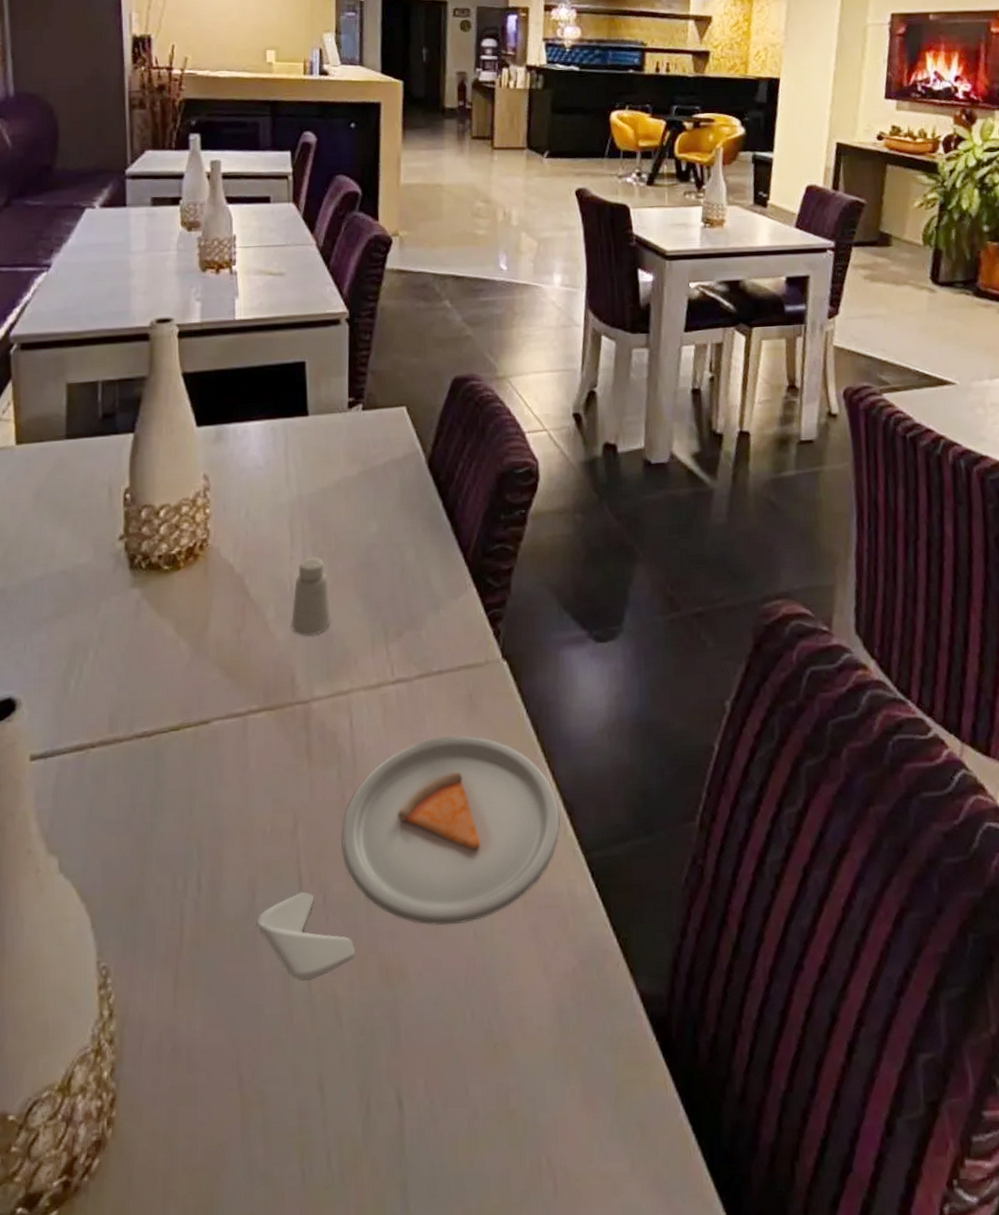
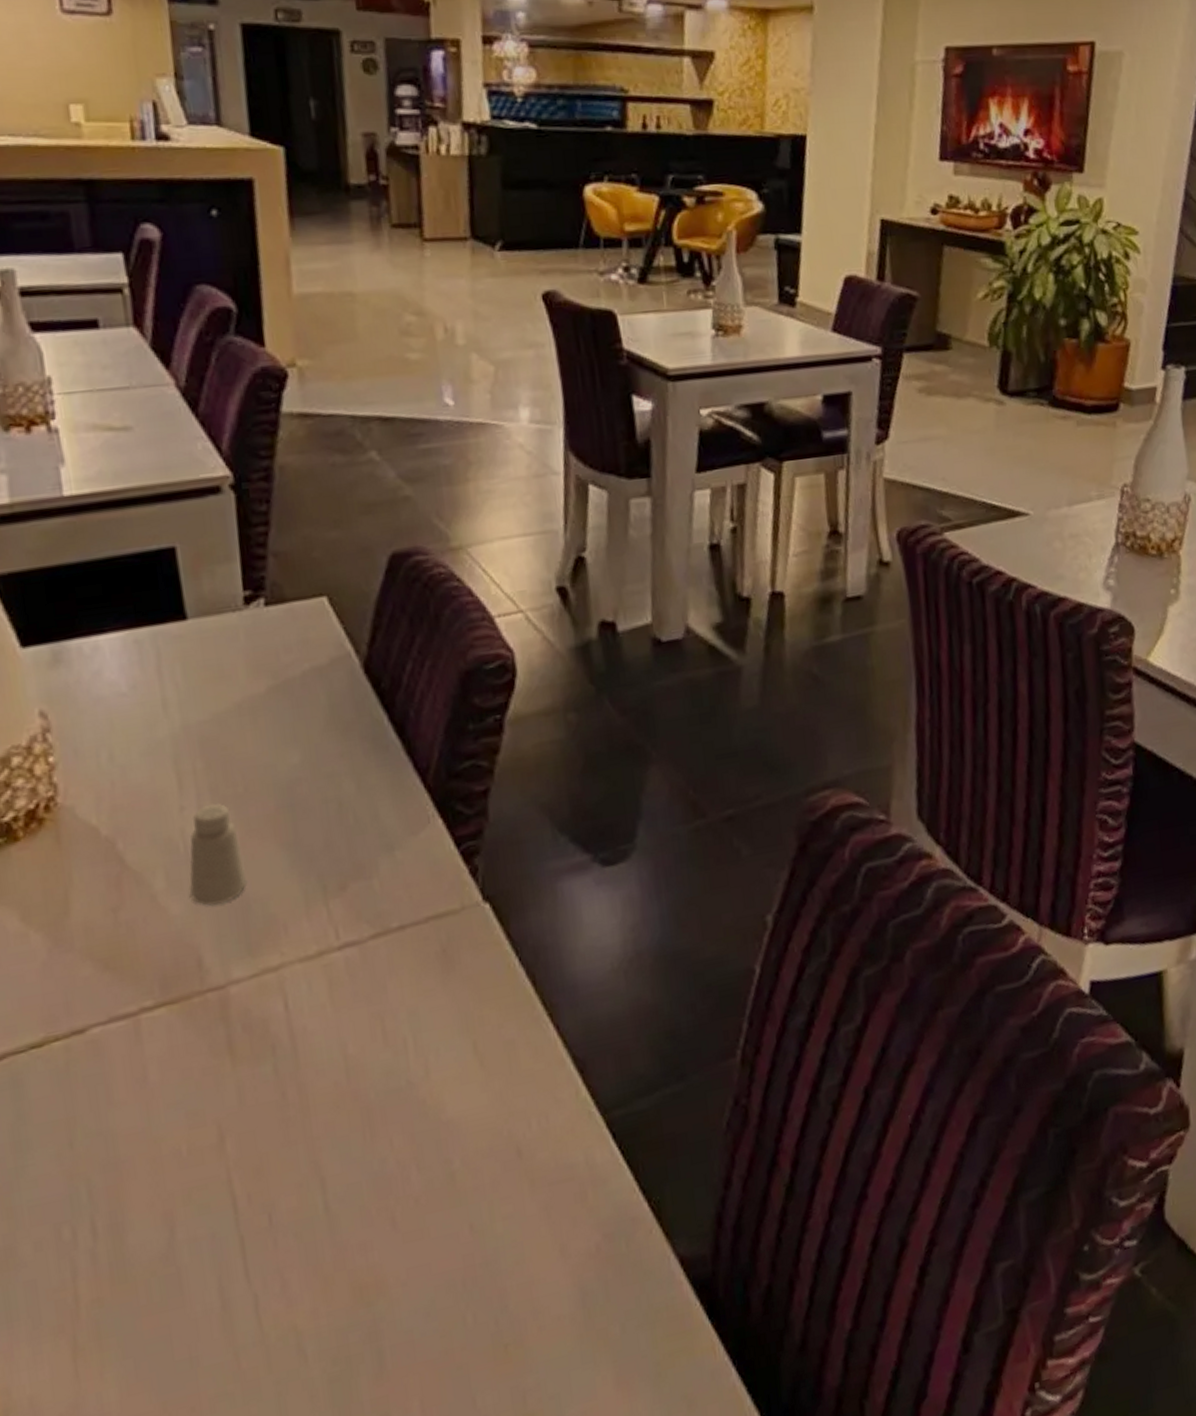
dinner plate: present [257,735,560,981] -> none [179,998,570,1320]

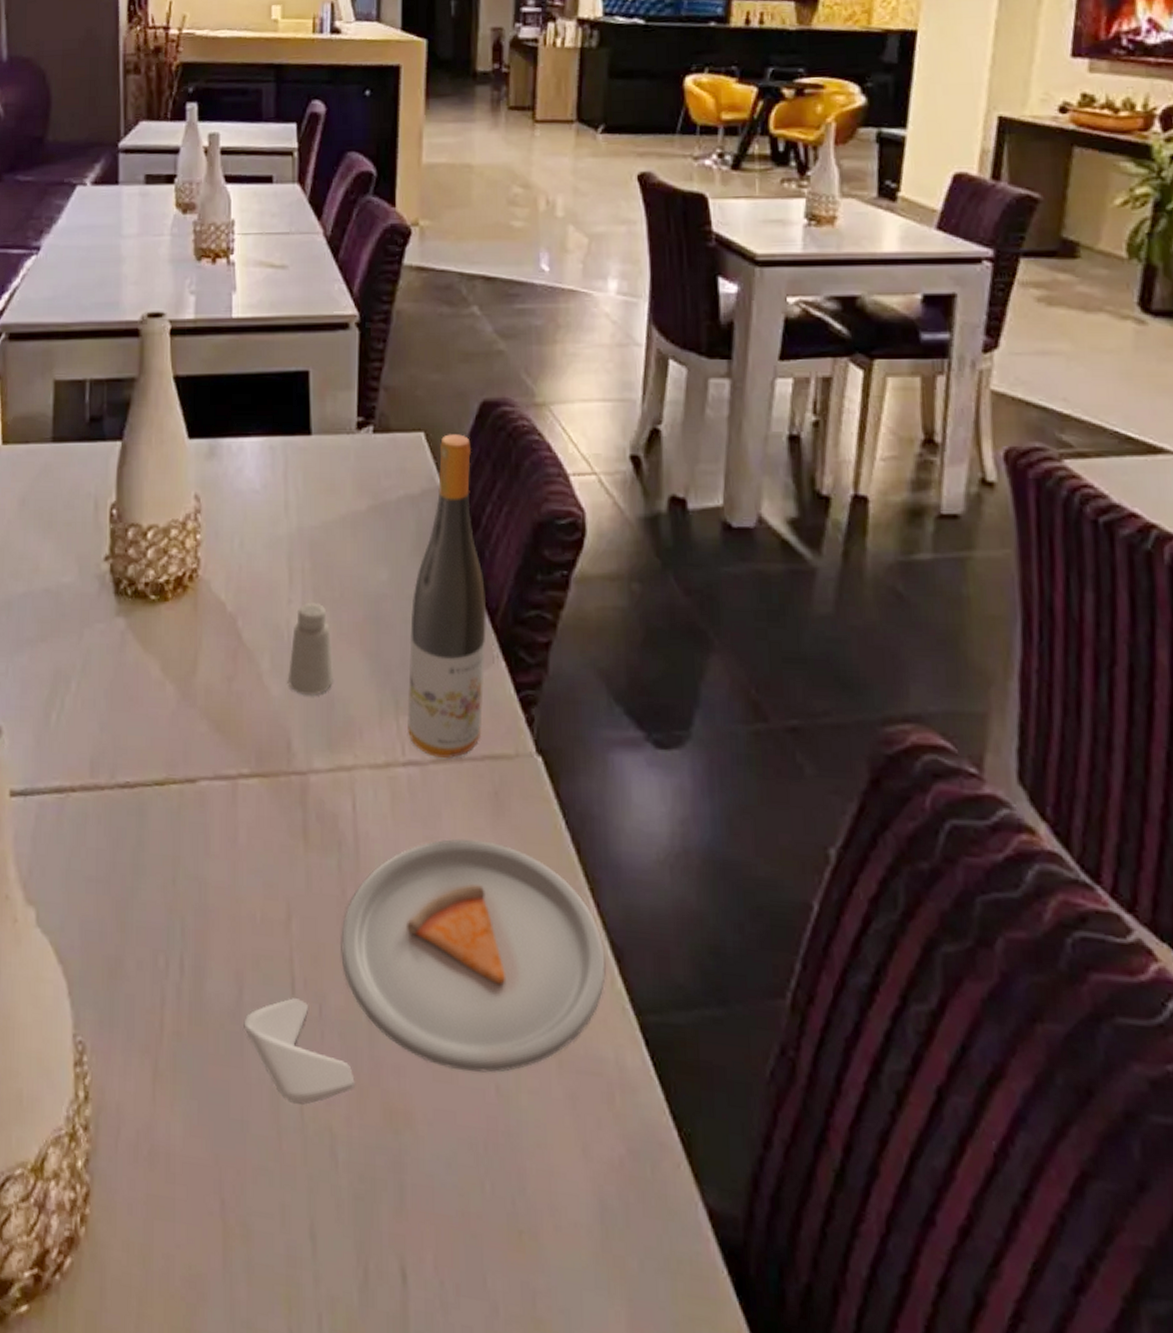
dinner plate: none [179,998,570,1320] -> present [244,839,606,1106]
wine bottle: none [331,592,423,933] -> present [407,434,487,758]

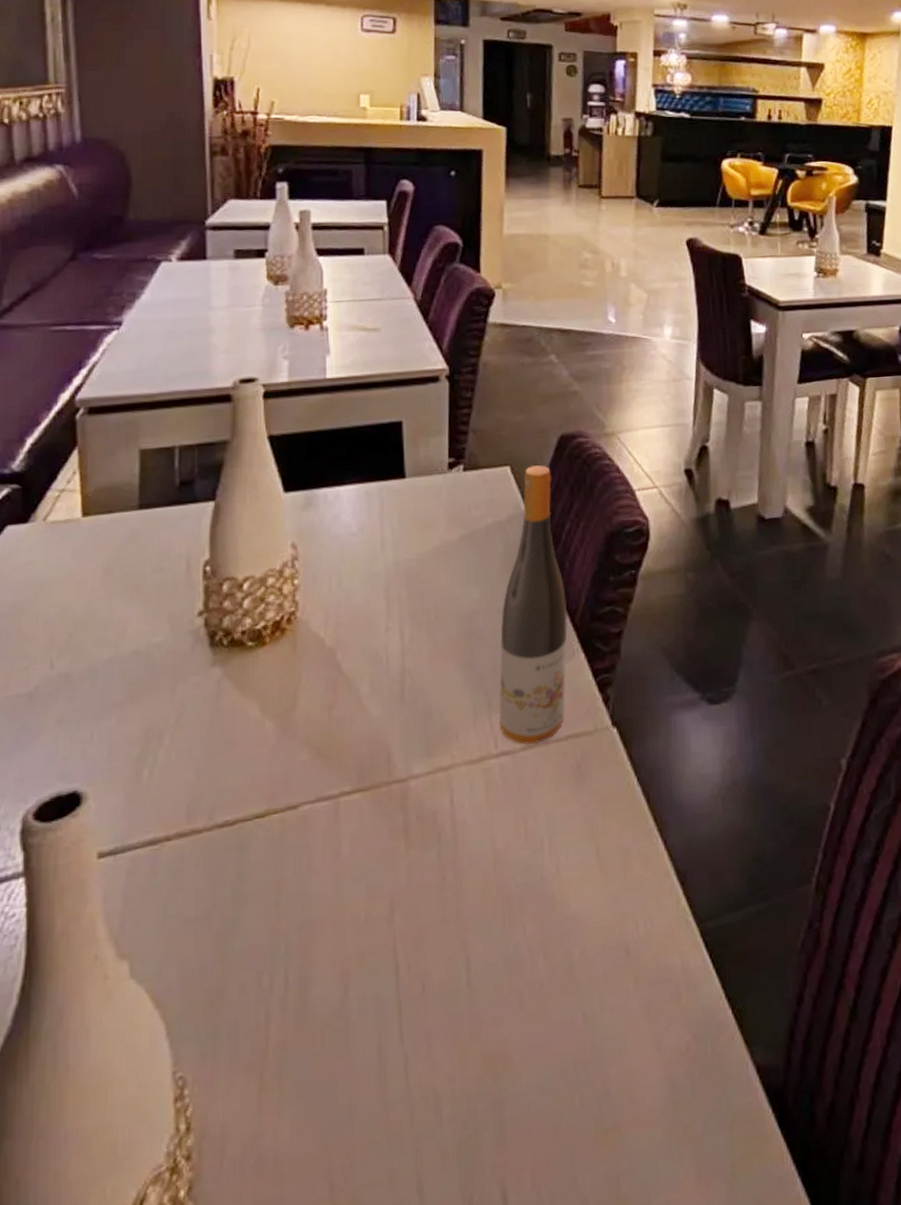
dinner plate: present [244,839,606,1106] -> none [350,808,672,1077]
saltshaker: present [289,602,333,696] -> none [388,626,430,711]

